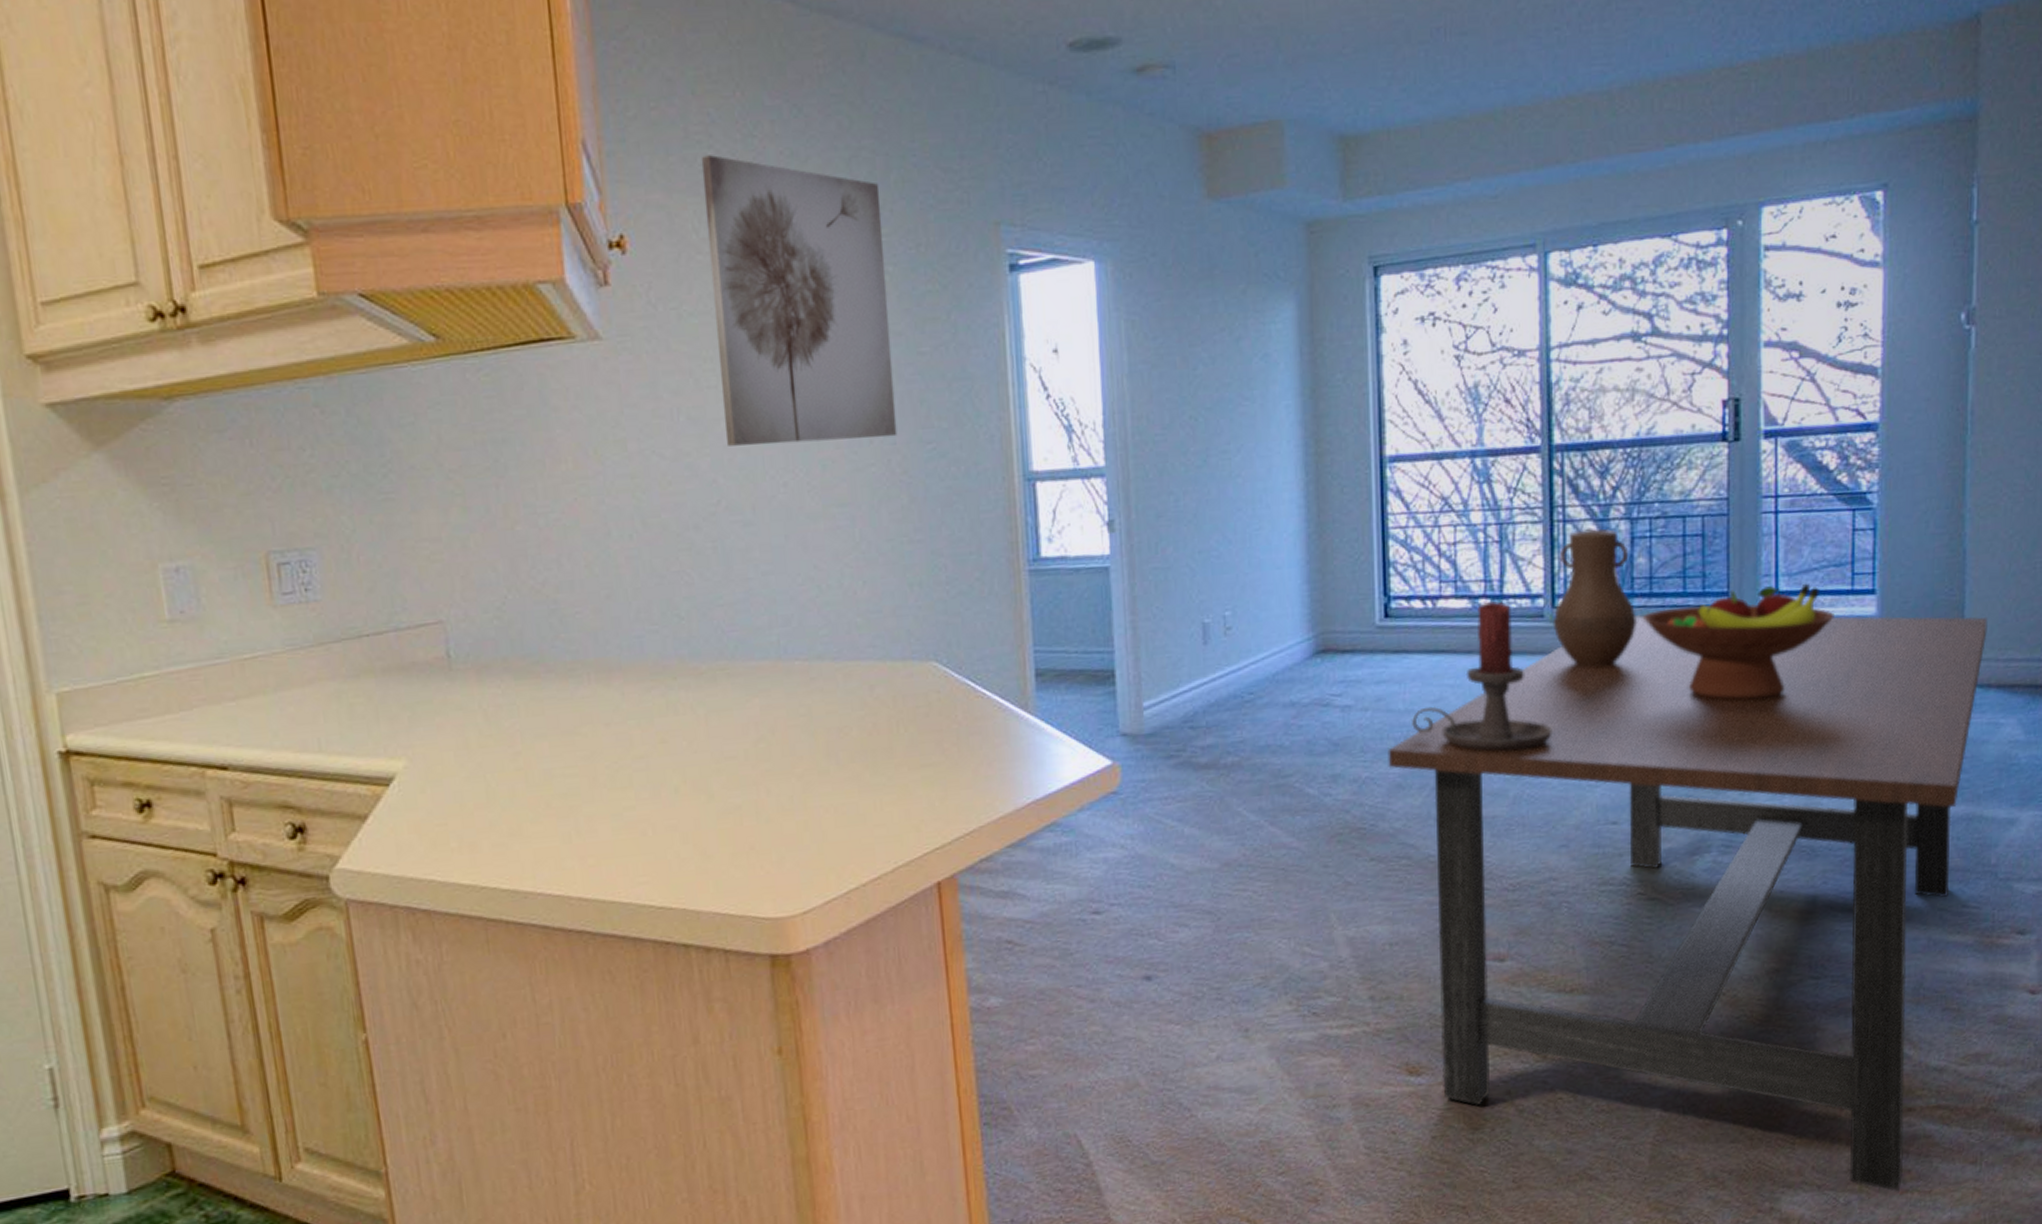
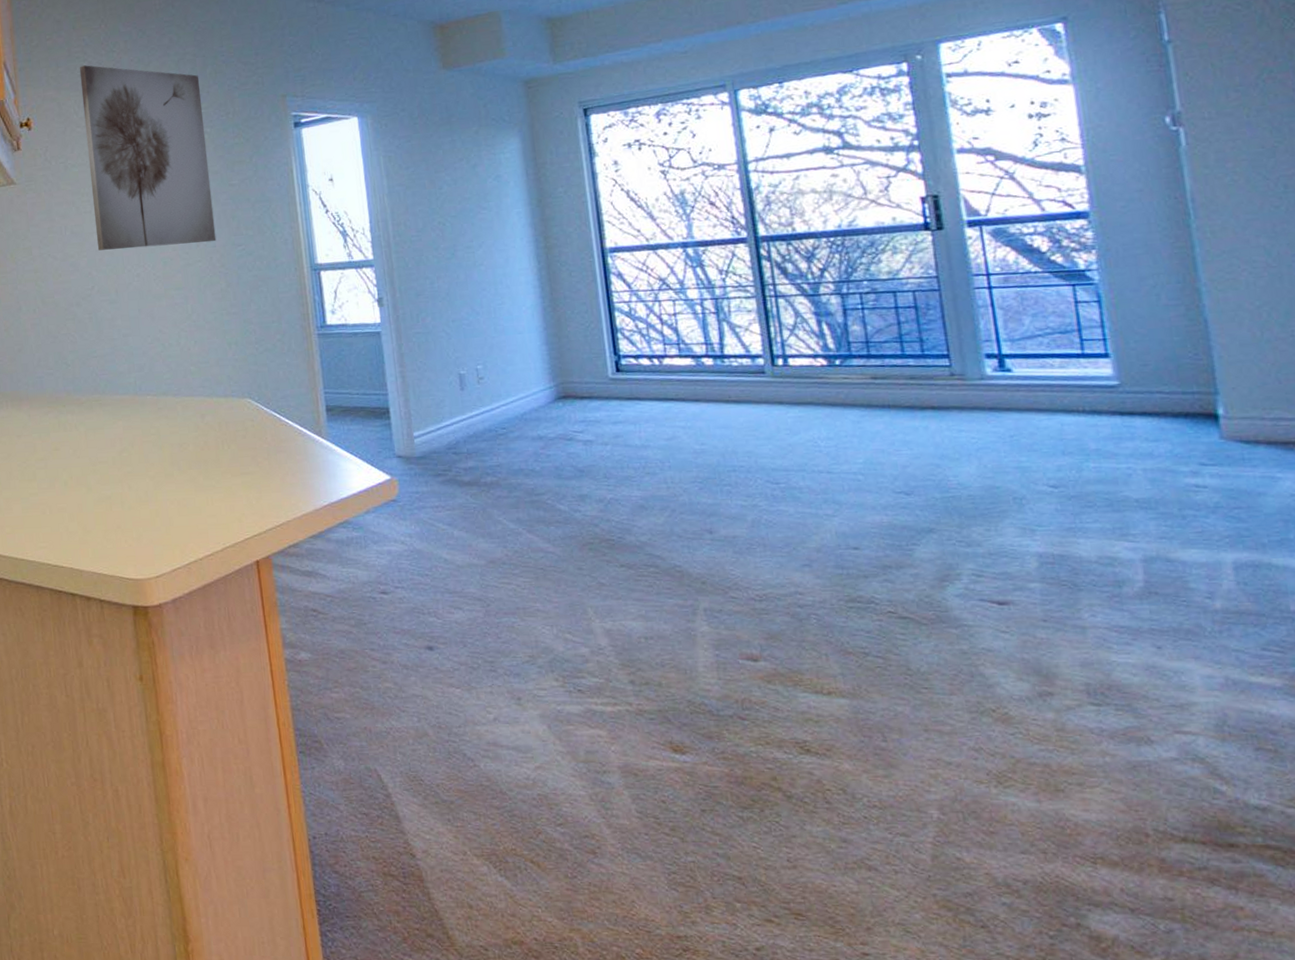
dining table: present [1387,615,1988,1192] -> none [628,373,1246,928]
candle holder: present [1412,601,1552,751] -> none [649,360,784,482]
vase: present [1552,528,1636,667] -> none [774,302,858,415]
fruit bowl: present [1642,583,1836,700] -> none [862,347,1068,447]

